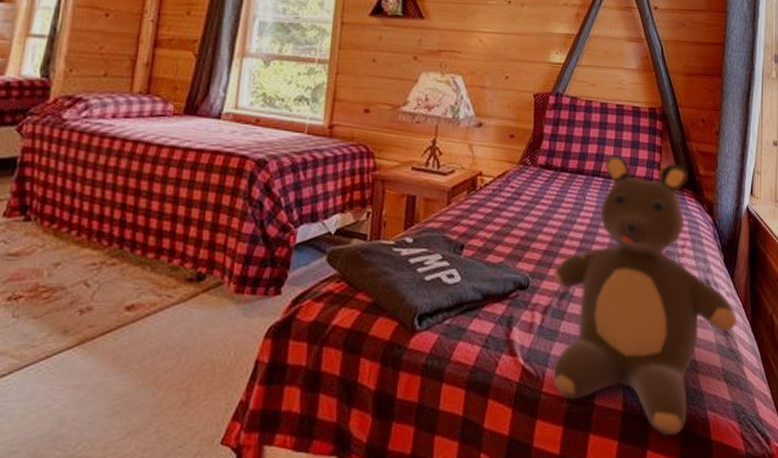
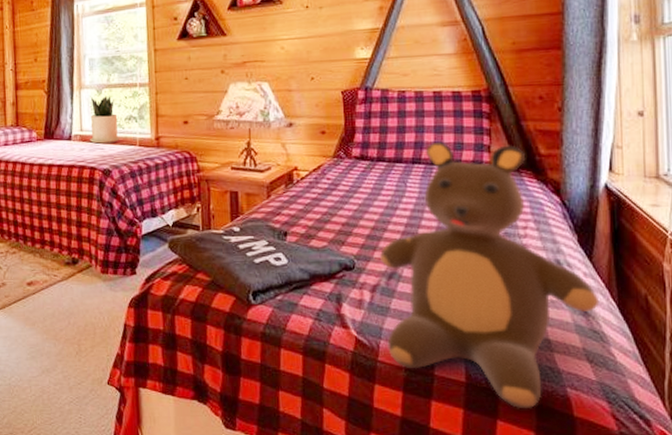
planter: none [244,68,286,127] -> present [89,96,120,144]

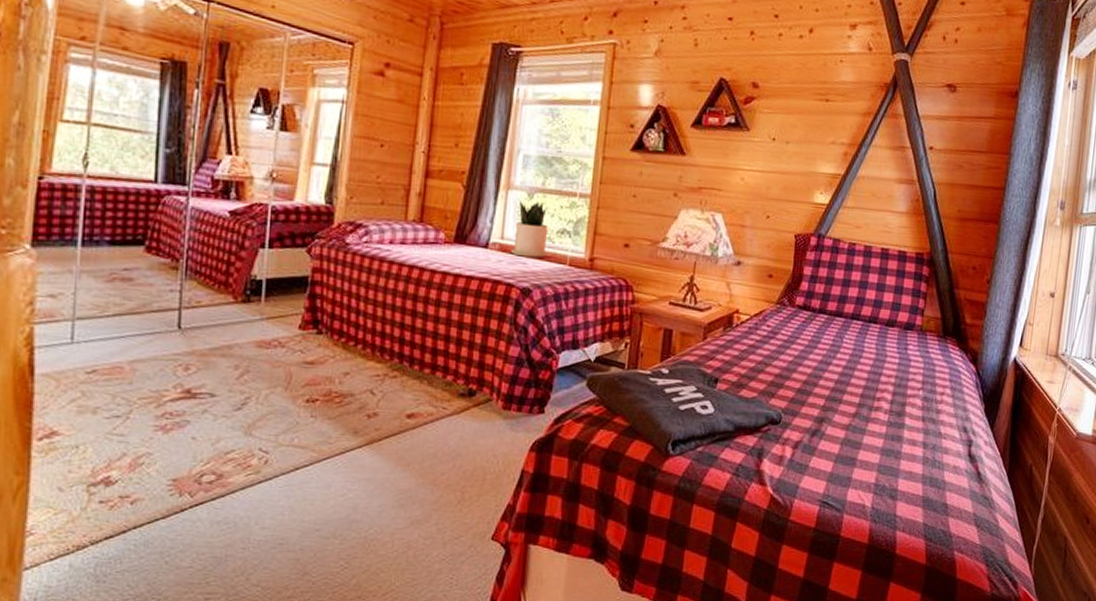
teddy bear: present [380,142,600,409] -> none [800,300,994,571]

